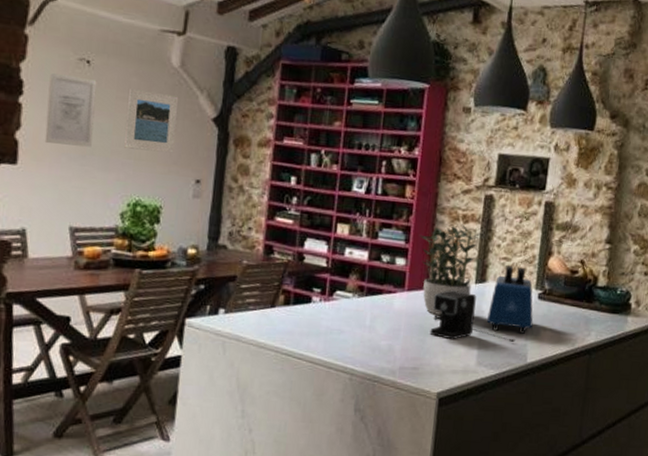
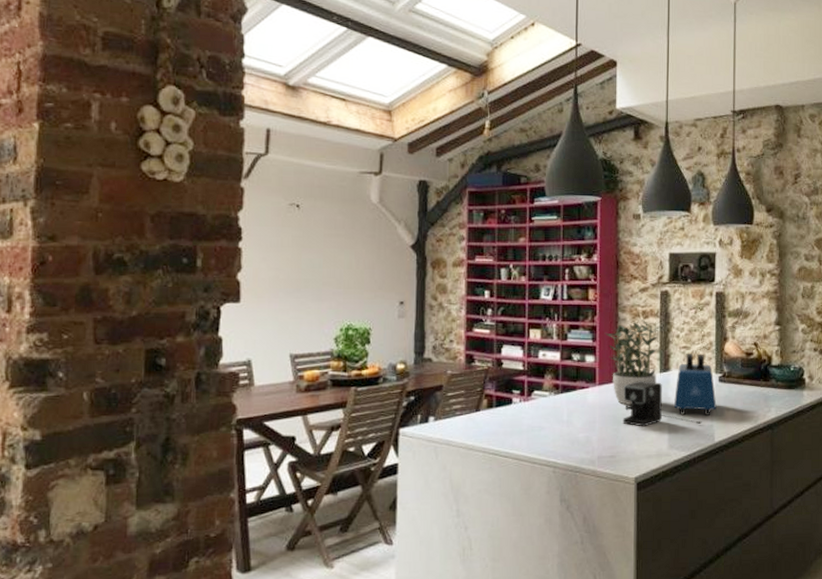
wall art: present [44,73,97,147] -> none [263,219,307,282]
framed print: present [124,89,179,153] -> none [333,226,380,280]

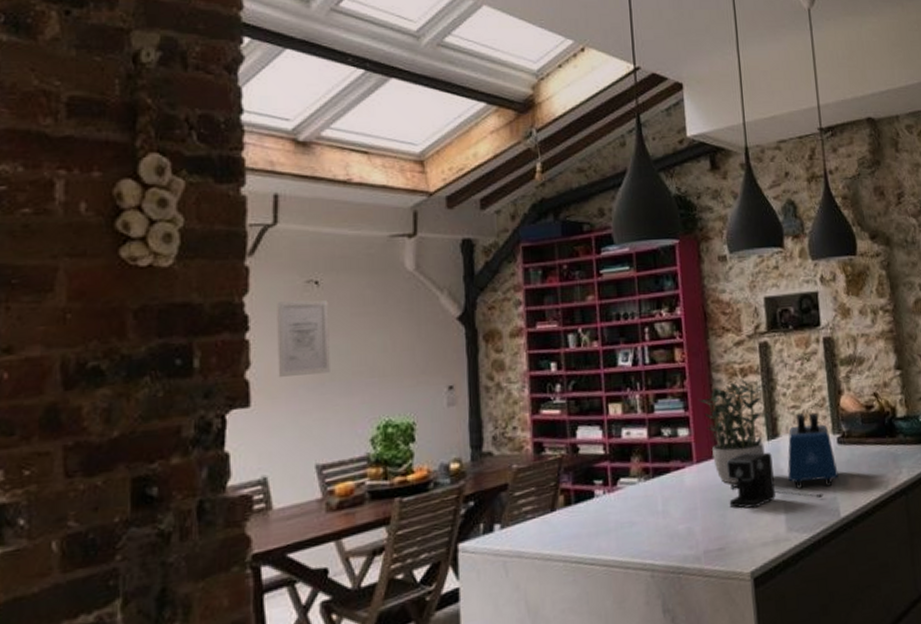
wall art: none [263,219,307,282] -> present [277,300,330,378]

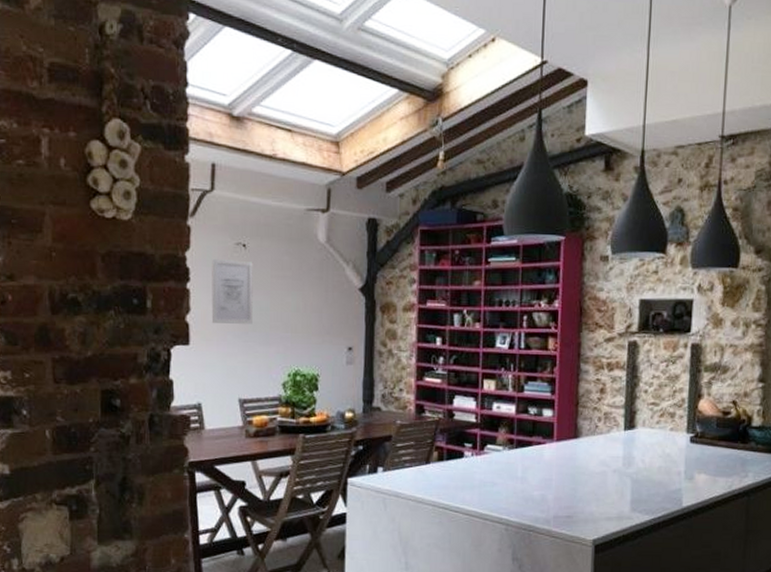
potted plant: present [699,377,766,484] -> none [565,371,629,463]
coffee maker: present [726,452,824,509] -> none [581,438,669,488]
toaster: present [787,412,839,490] -> none [639,411,687,478]

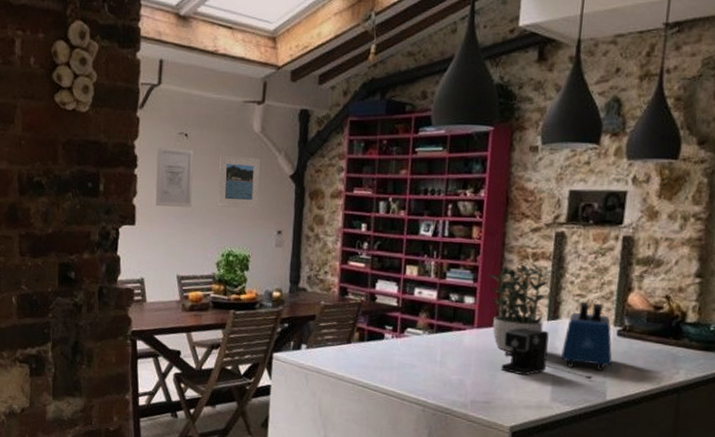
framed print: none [281,267,328,324] -> present [217,155,261,209]
potted plant: none [565,371,629,463] -> present [488,261,555,351]
coffee maker: none [581,438,669,488] -> present [501,327,593,379]
toaster: none [639,411,687,478] -> present [561,302,612,371]

